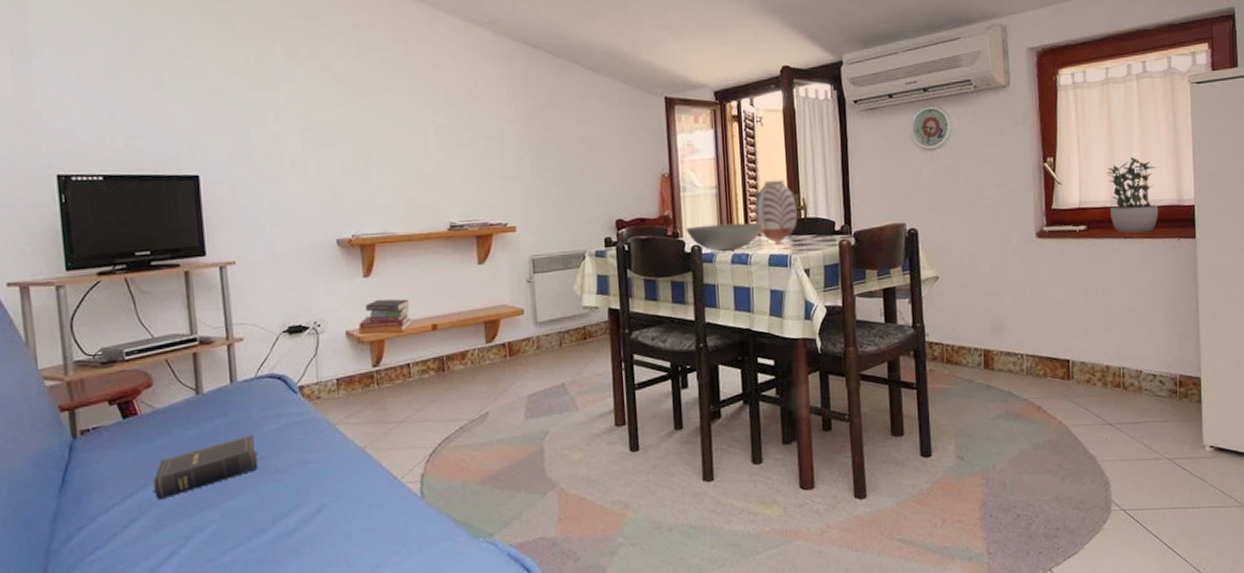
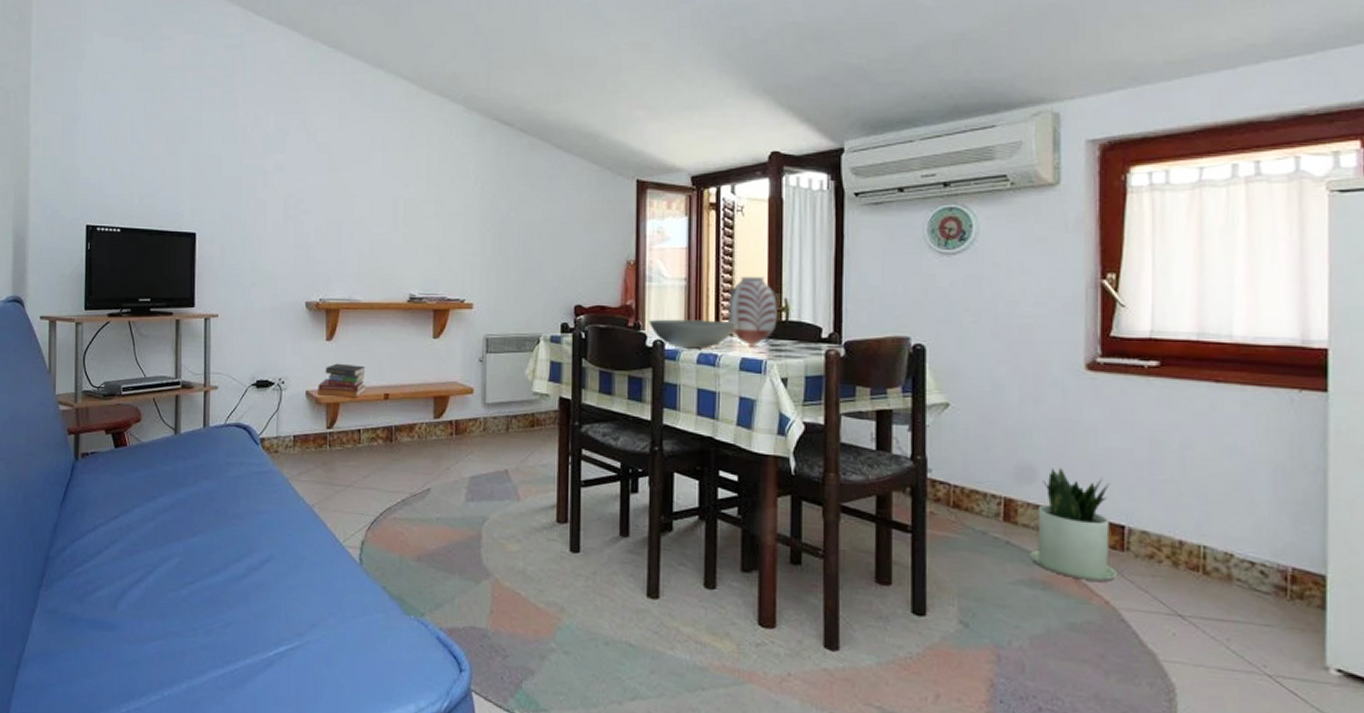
book: present [153,434,264,500] -> none [132,477,225,527]
planter: none [1005,320,1066,408] -> present [1030,468,1117,582]
potted plant: present [1106,157,1159,234] -> none [1193,281,1271,377]

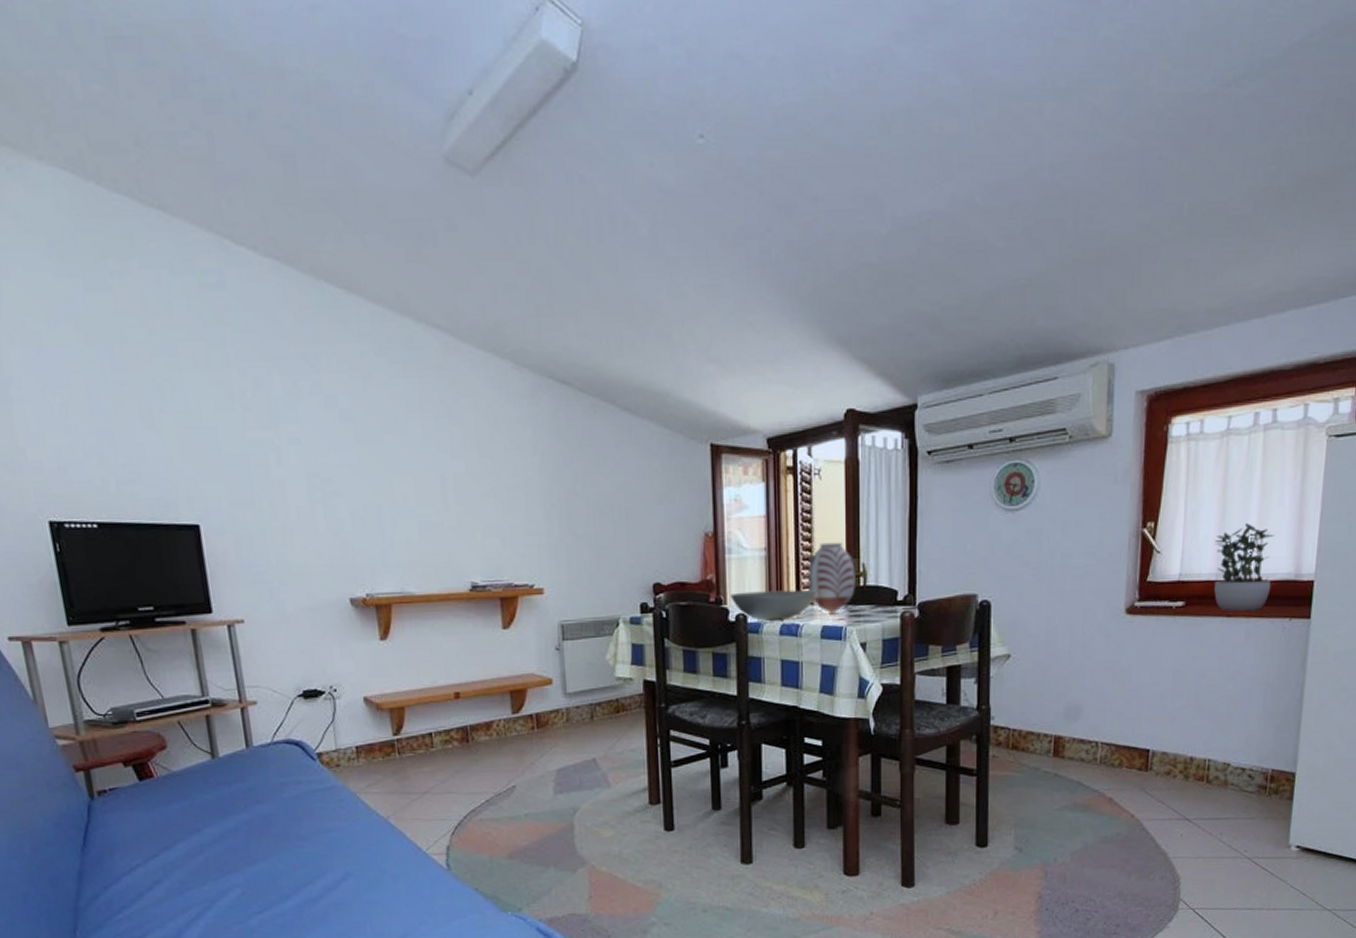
books: present [318,363,366,398] -> none [377,664,433,701]
planter: present [1030,468,1117,582] -> none [1074,705,1141,800]
potted plant: none [1193,281,1271,377] -> present [1214,524,1274,611]

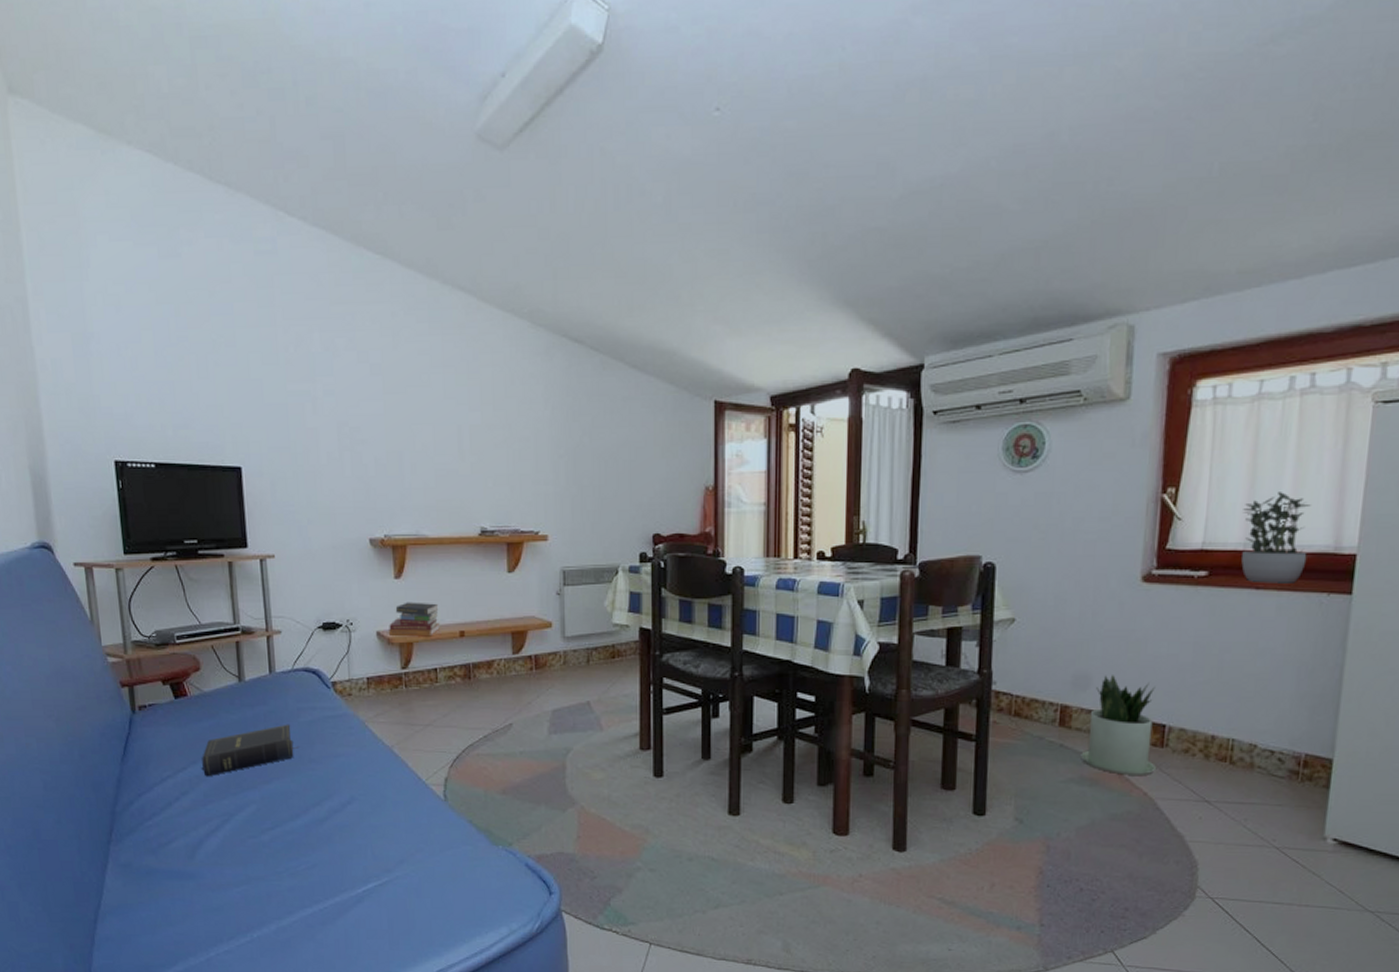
book: none [175,800,285,863] -> present [201,724,299,777]
books: none [377,664,433,701] -> present [389,602,440,637]
bowl: present [730,589,817,621] -> none [728,545,815,574]
vase: present [807,542,855,614] -> none [806,499,855,571]
planter: none [1074,705,1141,800] -> present [1081,675,1156,775]

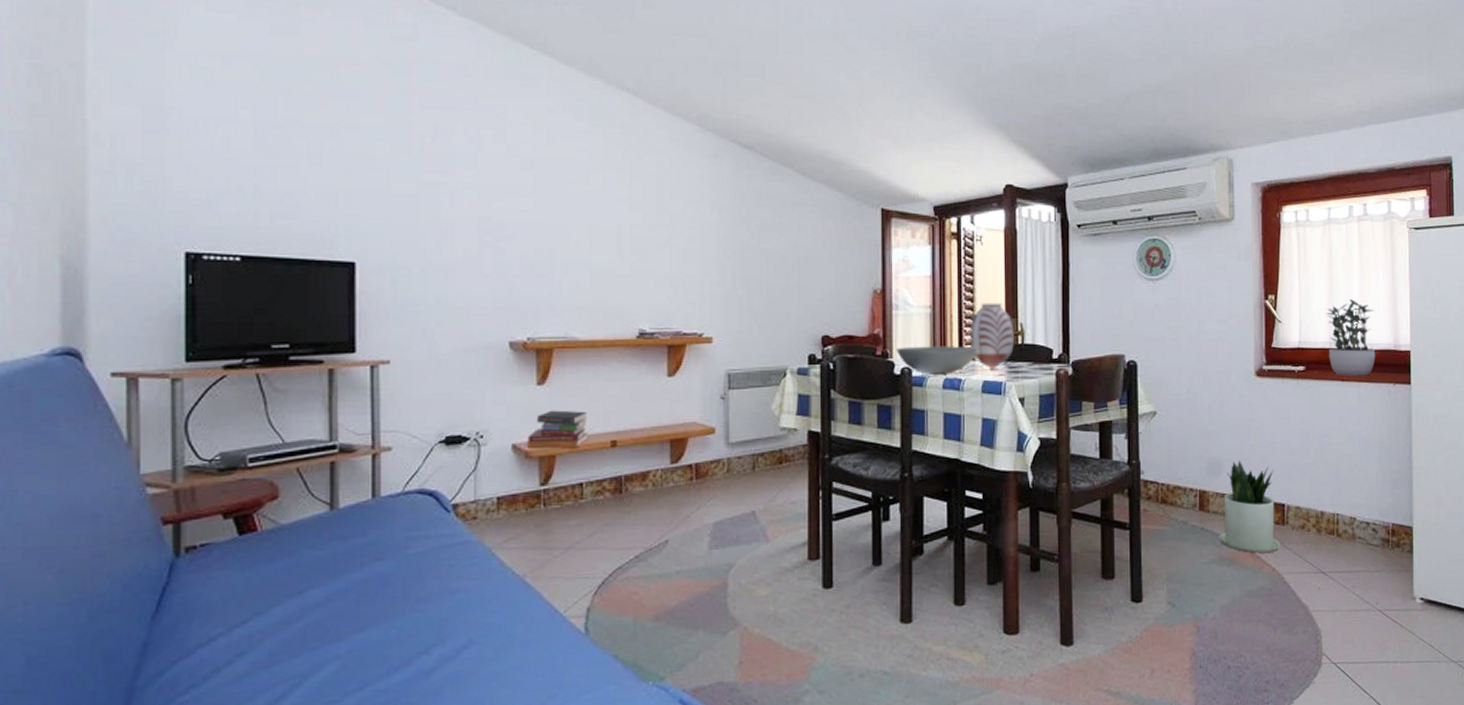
book: present [201,724,299,777] -> none [268,557,405,631]
bowl: none [728,545,815,574] -> present [896,346,978,374]
vase: none [806,499,855,571] -> present [969,303,1014,370]

